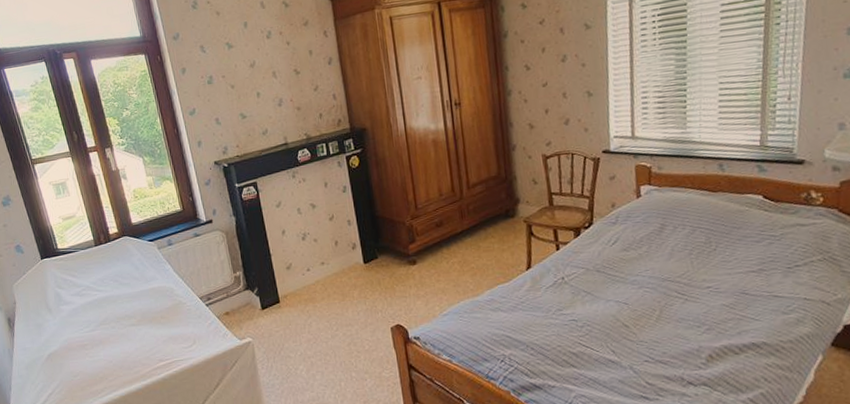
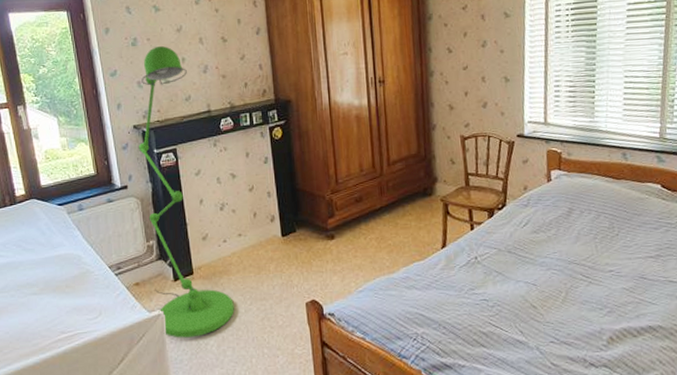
floor lamp: none [219,82,321,364] -> present [138,46,234,338]

